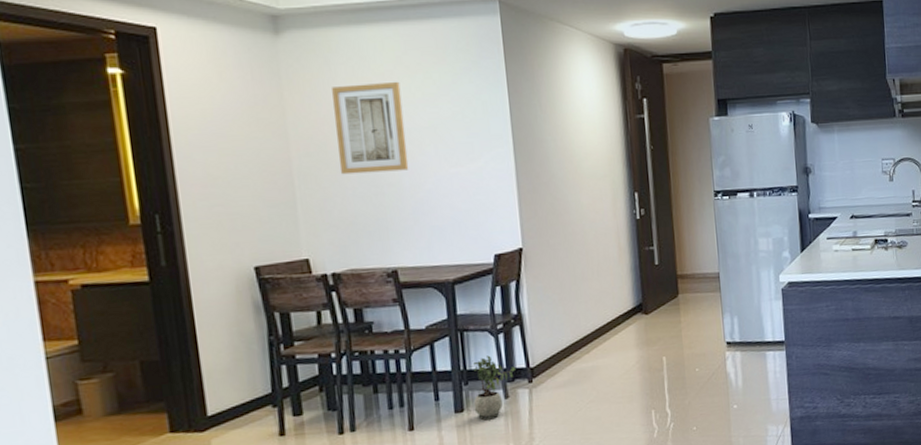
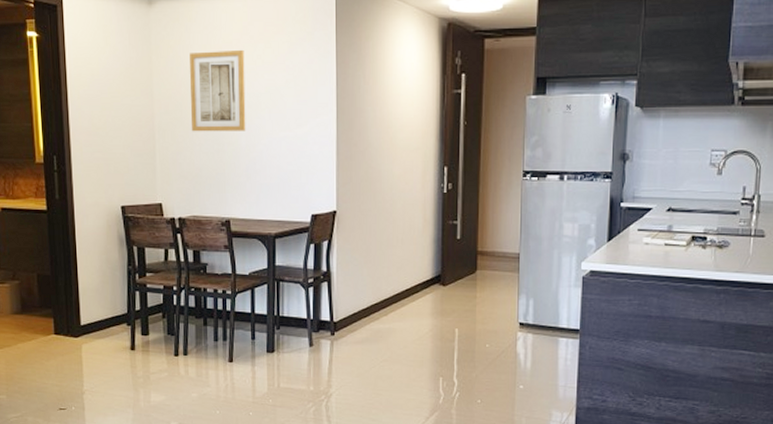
potted plant: present [472,355,515,420] -> none [283,305,320,363]

